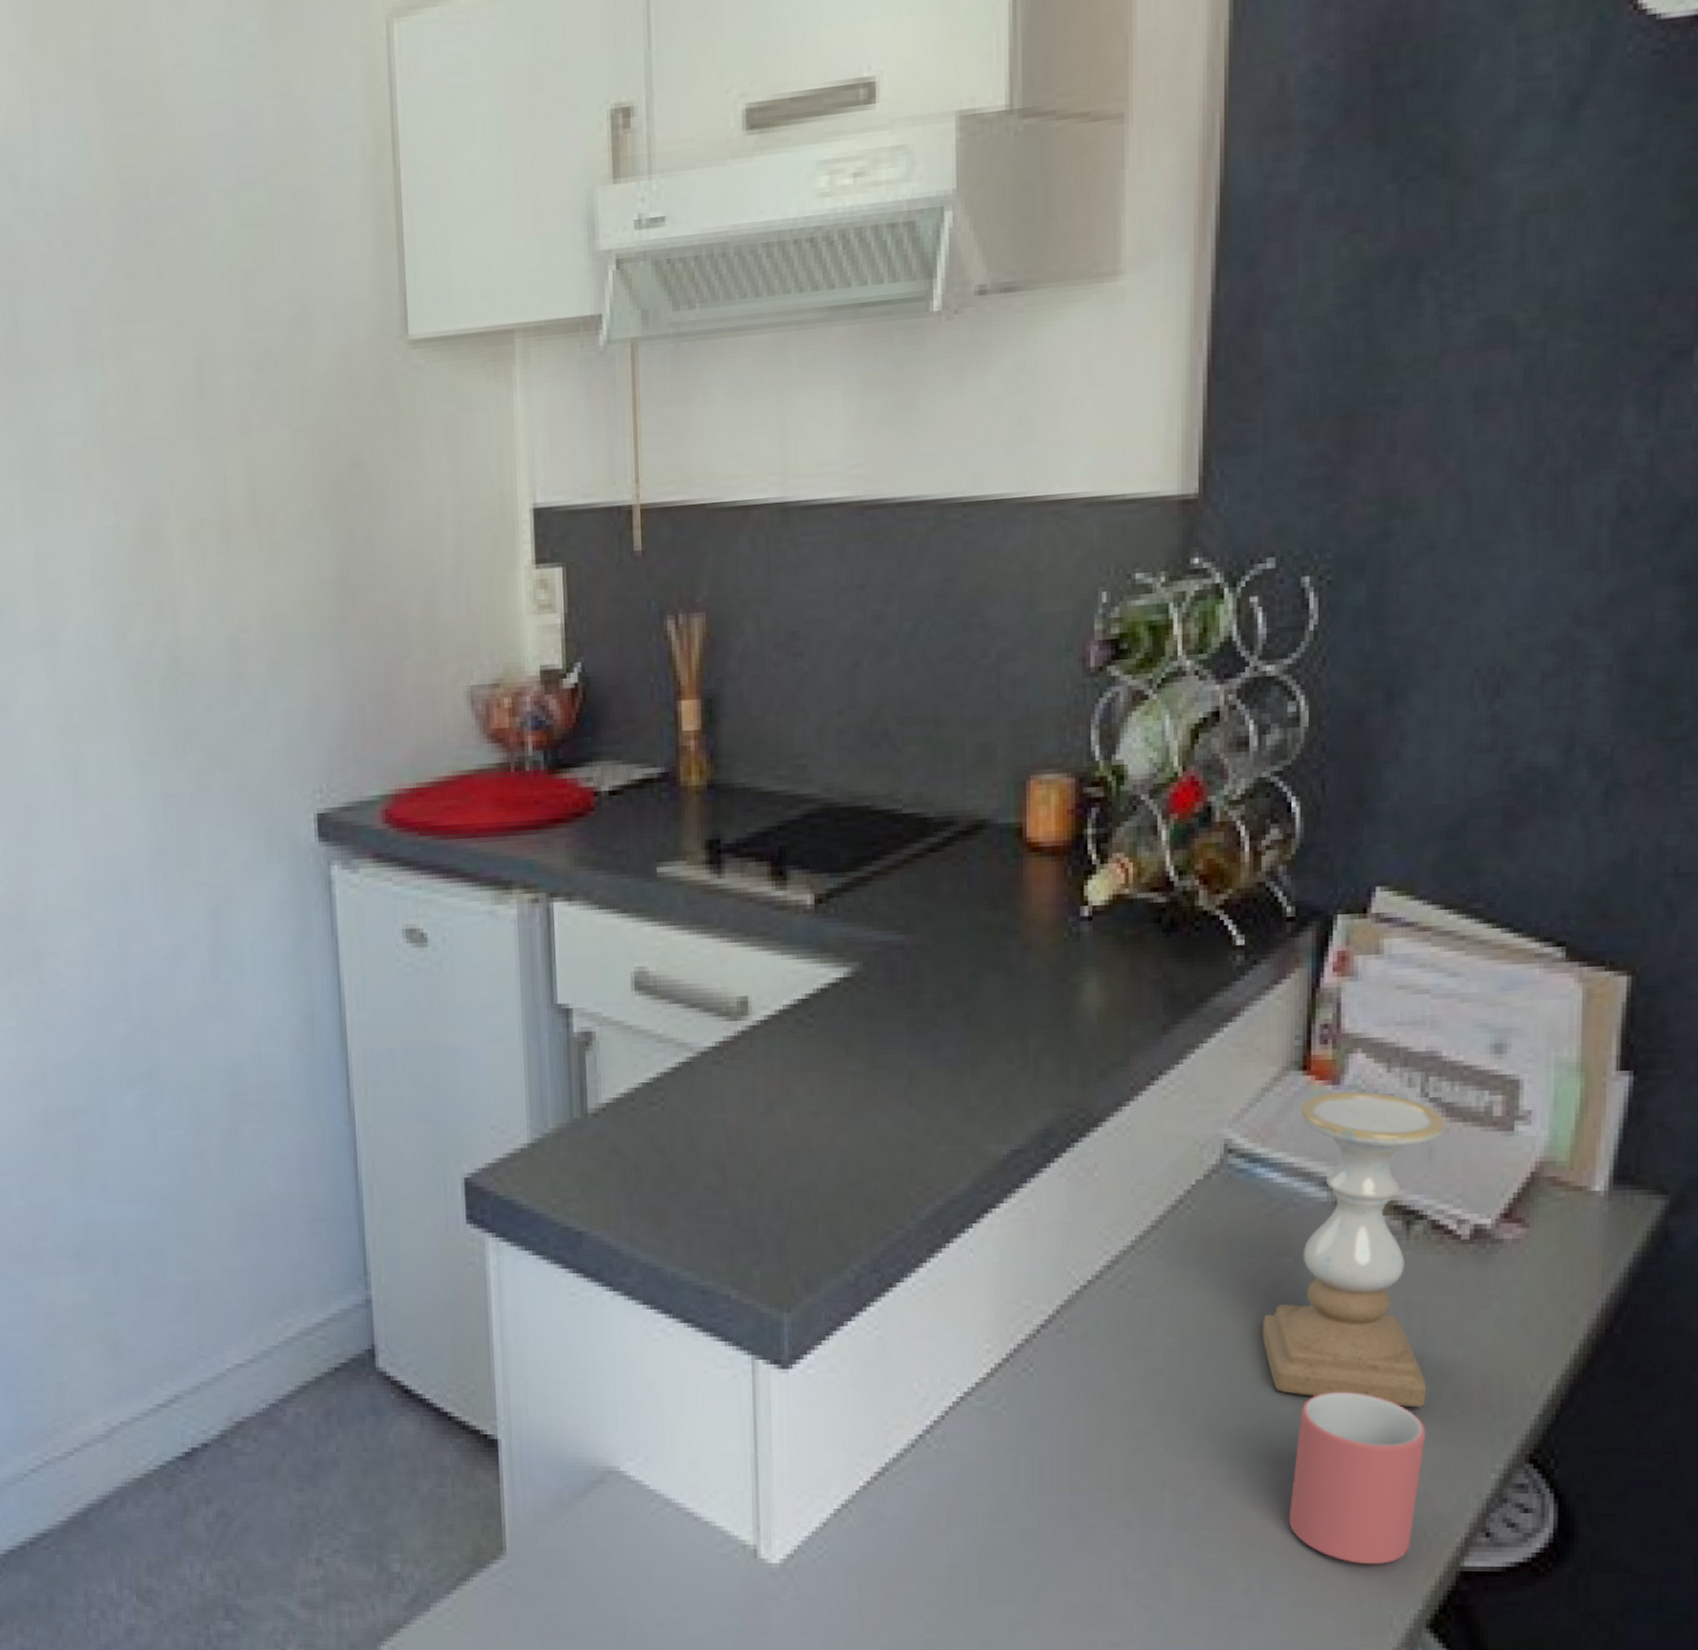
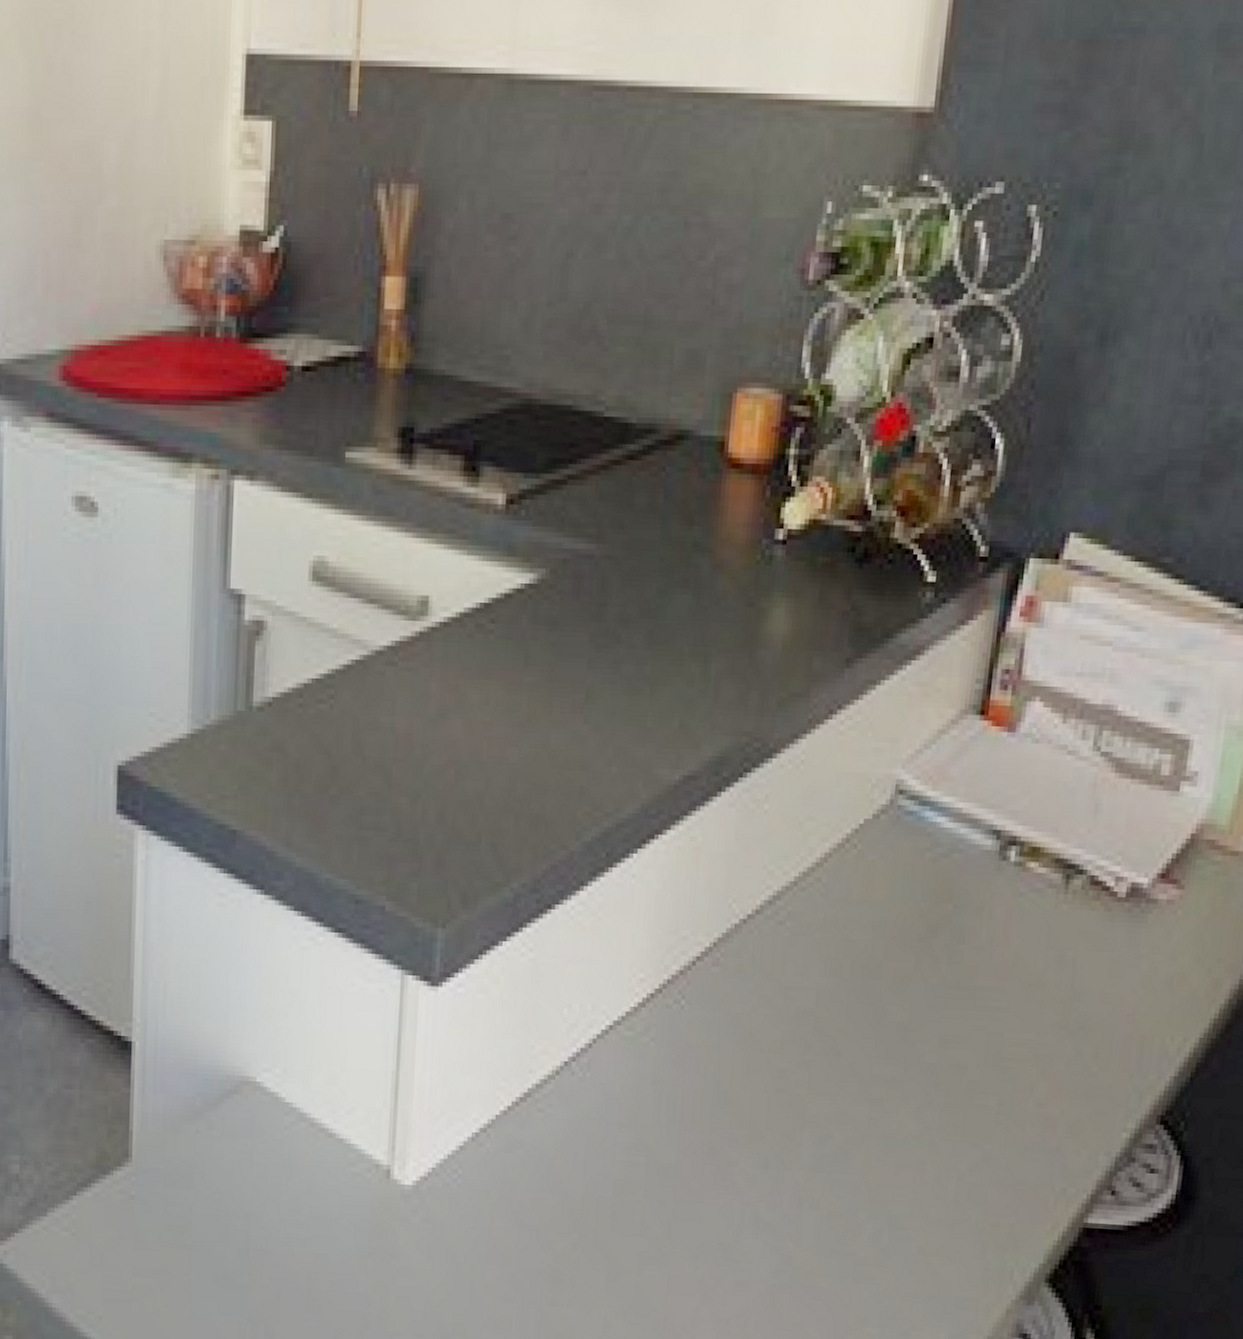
candle holder: present [1261,1090,1446,1408] -> none [914,739,1114,1063]
mug: present [1288,1391,1426,1564] -> none [922,1042,1065,1217]

